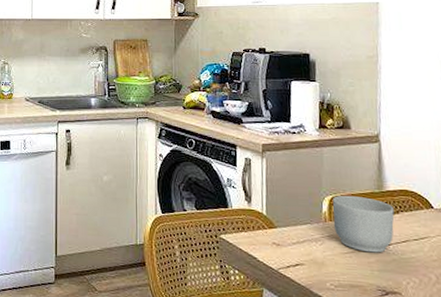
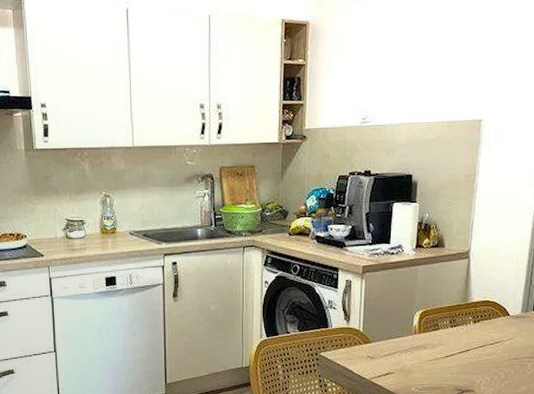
mug: present [332,195,395,253] -> none [422,308,476,358]

